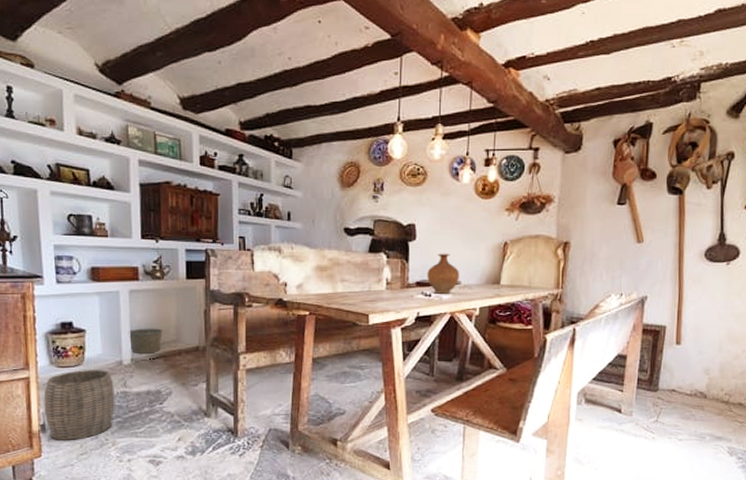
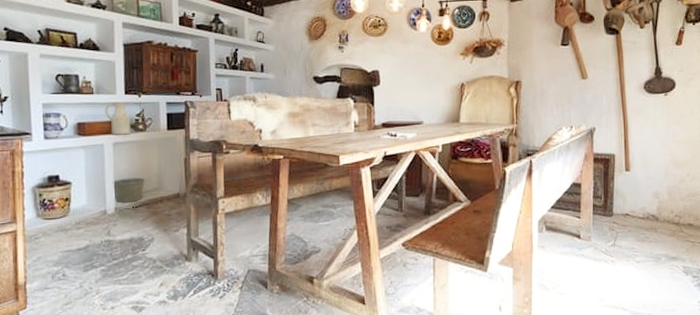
woven basket: present [43,370,115,440] -> none [30,220,99,291]
ceramic pitcher: none [119,247,148,282] -> present [104,102,131,135]
ceramic jug: present [427,253,460,294] -> none [392,95,422,134]

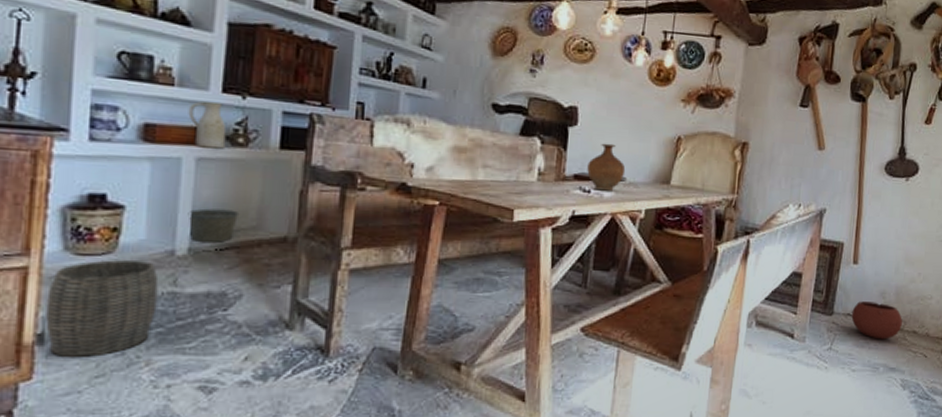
woven basket: none [30,220,99,291] -> present [45,260,159,357]
ceramic jug: none [392,95,422,134] -> present [587,143,626,191]
clay pot: none [630,202,678,234] -> present [851,301,902,340]

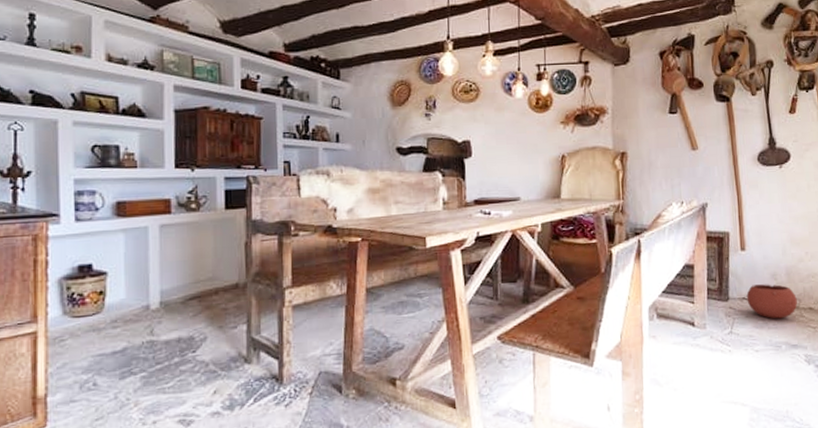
woven basket: present [45,260,159,357] -> none [53,317,140,405]
basket: present [187,208,240,244] -> none [157,265,198,297]
ceramic pitcher: present [188,101,227,149] -> none [150,177,182,216]
ceramic jug: present [587,143,626,191] -> none [485,169,519,212]

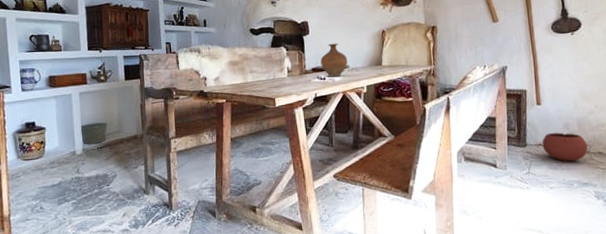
basket: none [157,265,198,297] -> present [79,122,108,145]
ceramic jug: none [485,169,519,212] -> present [320,43,348,77]

